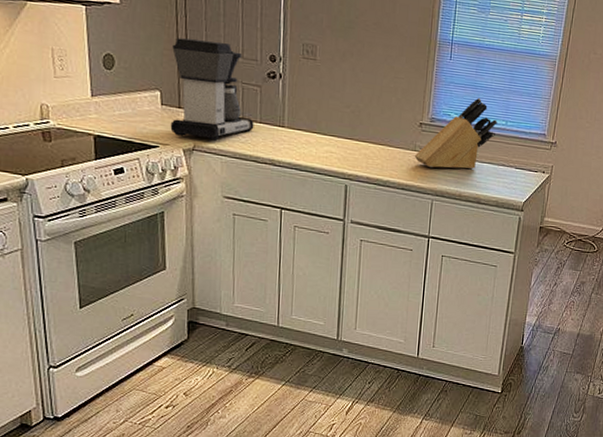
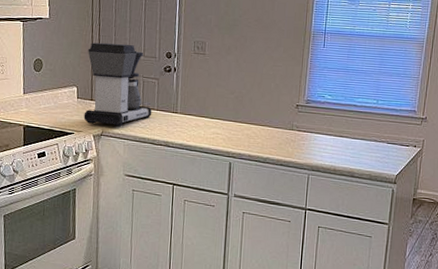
knife block: present [414,97,497,170] -> none [291,79,369,146]

